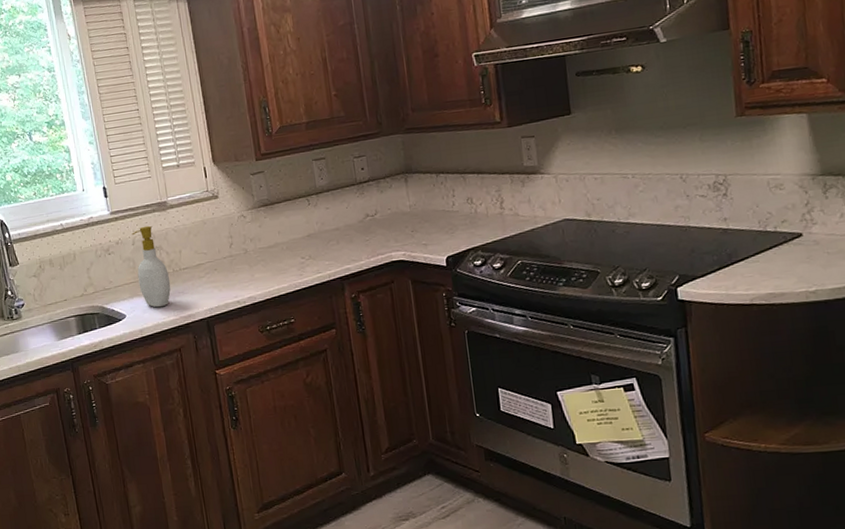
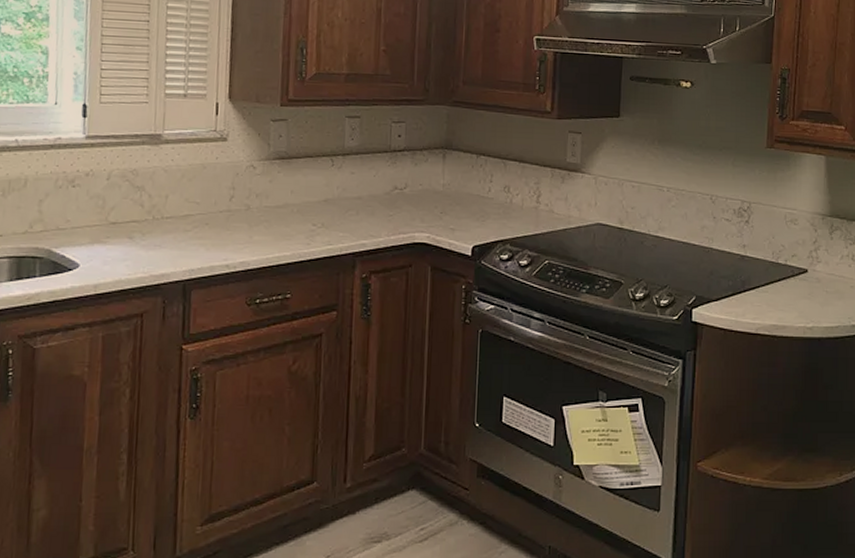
soap bottle: present [132,225,171,308] -> none [104,159,147,260]

